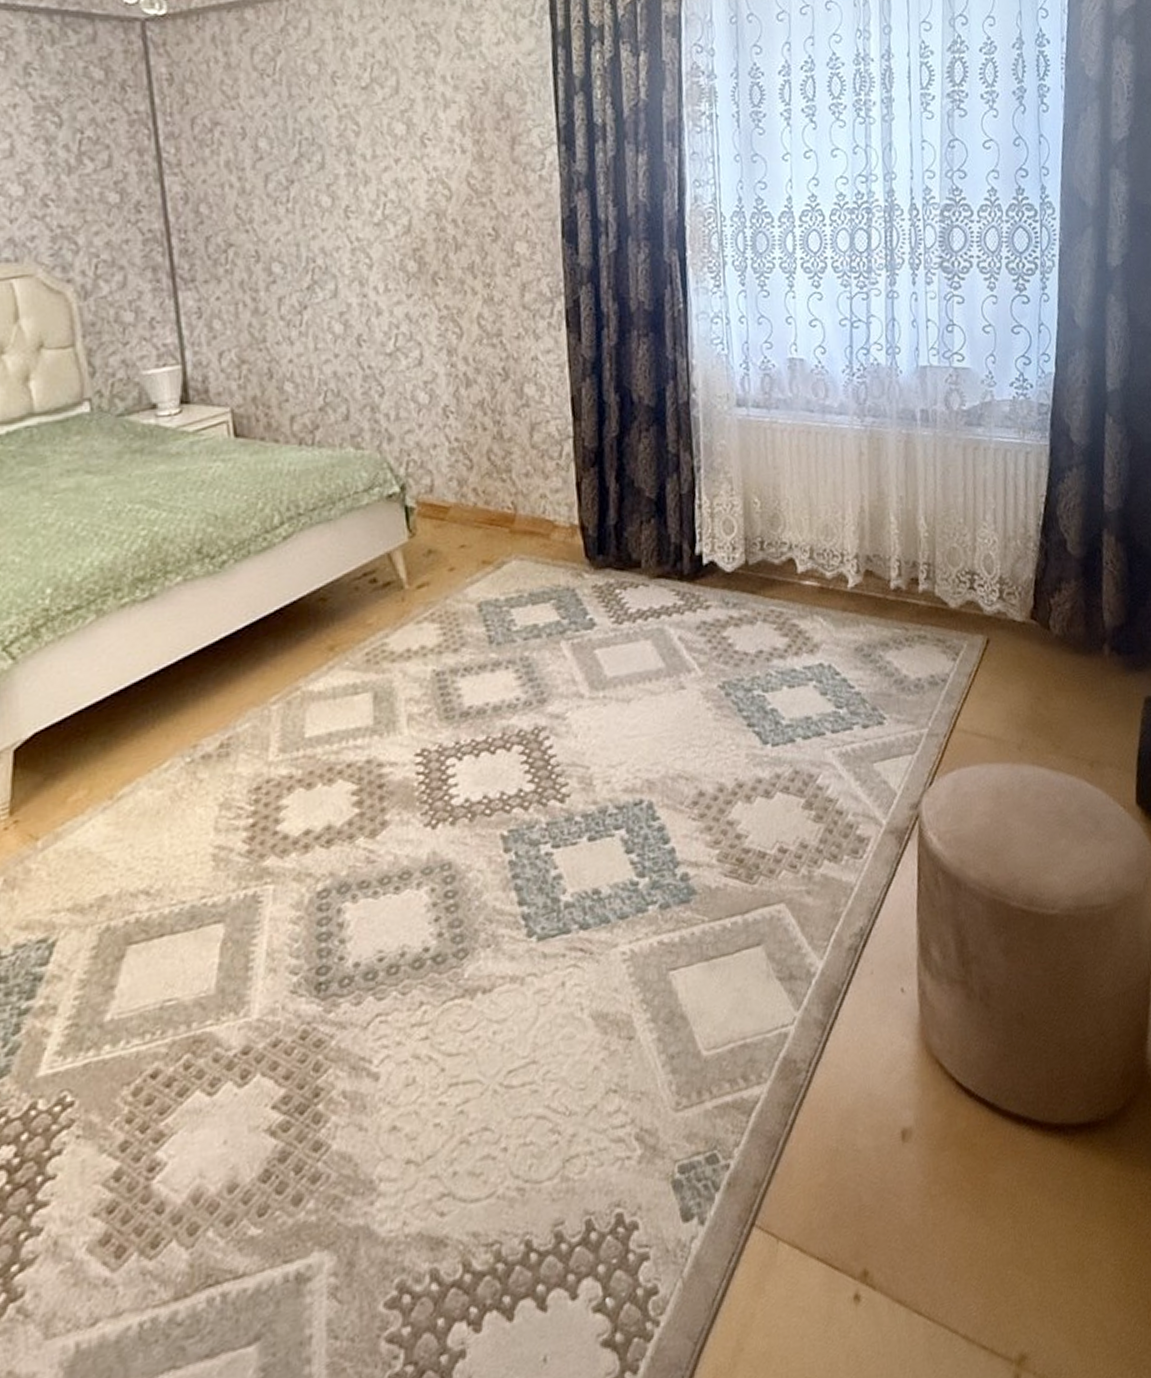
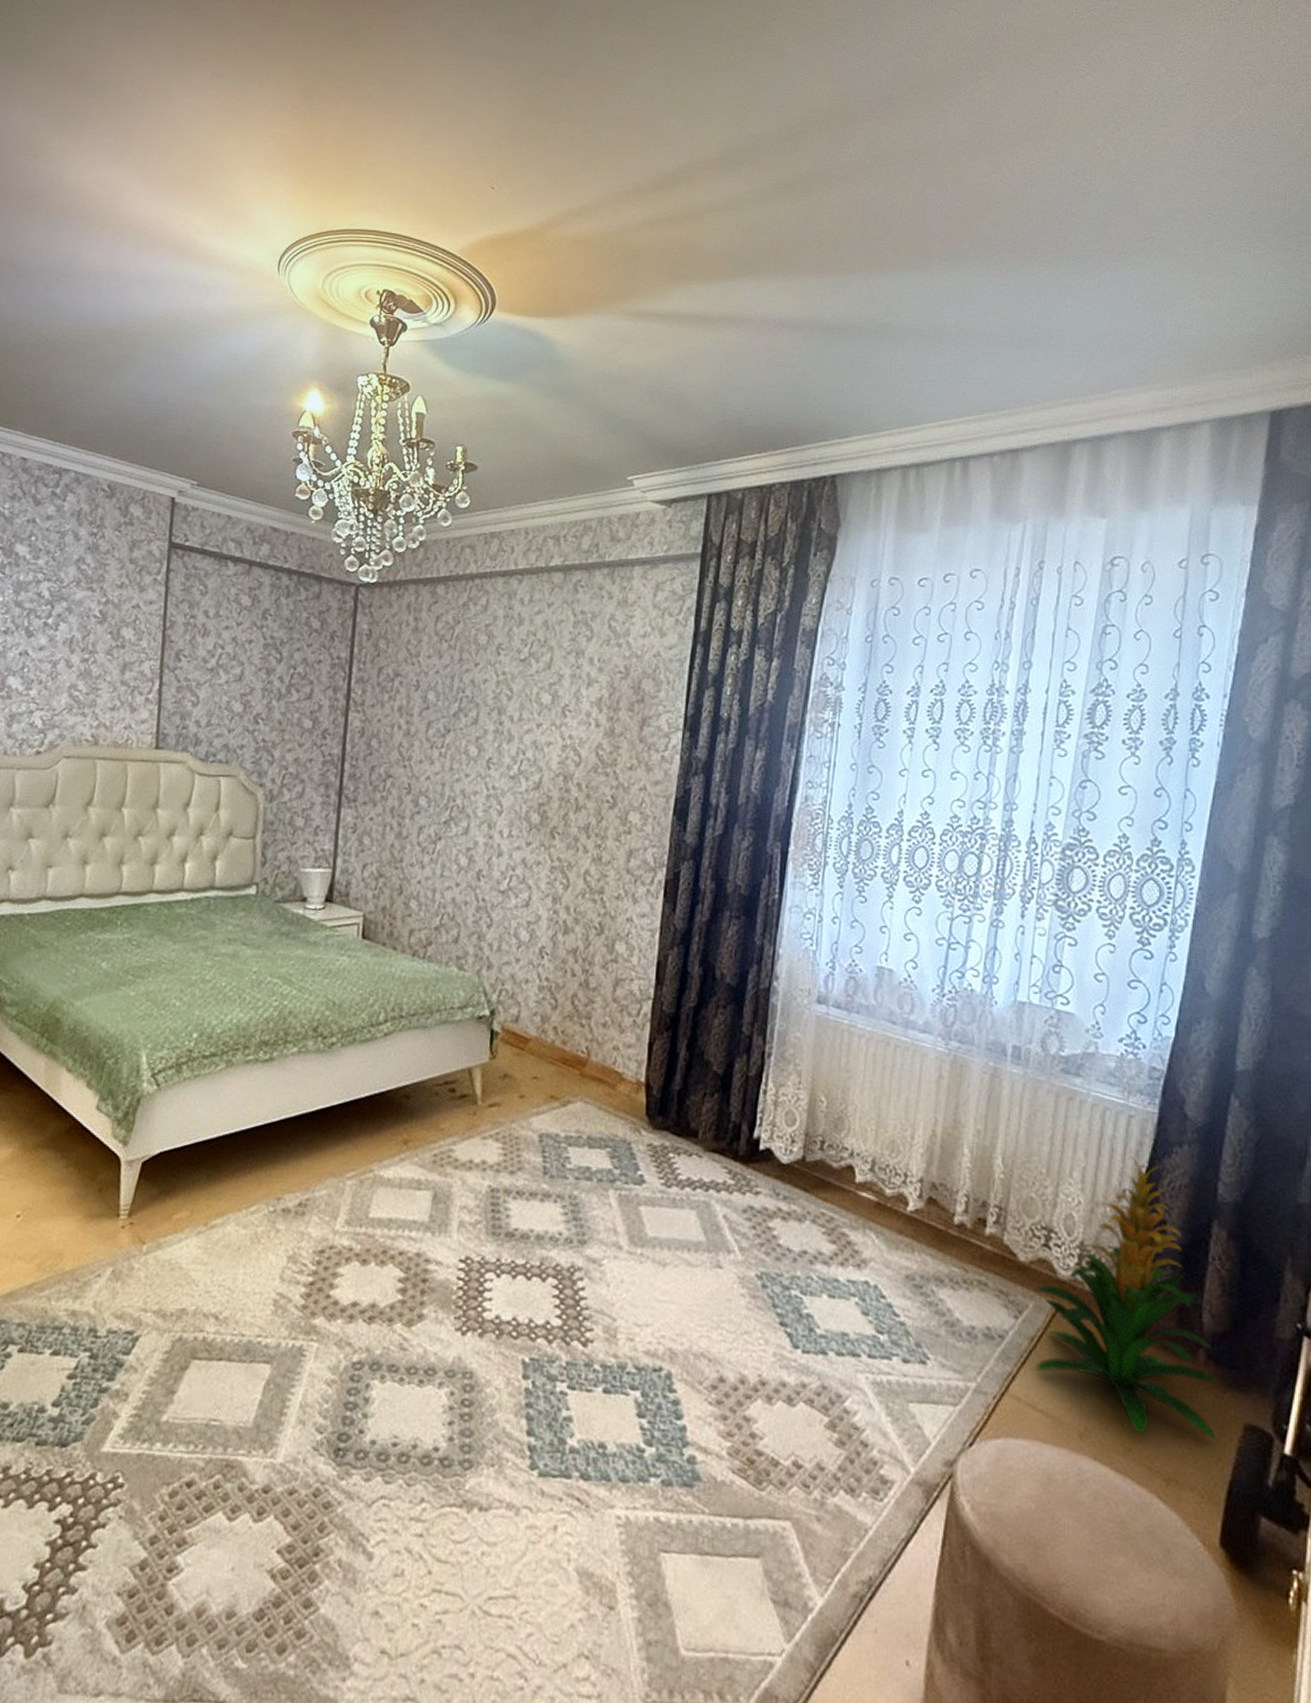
indoor plant: none [967,489,1125,732] -> present [1035,1156,1218,1441]

